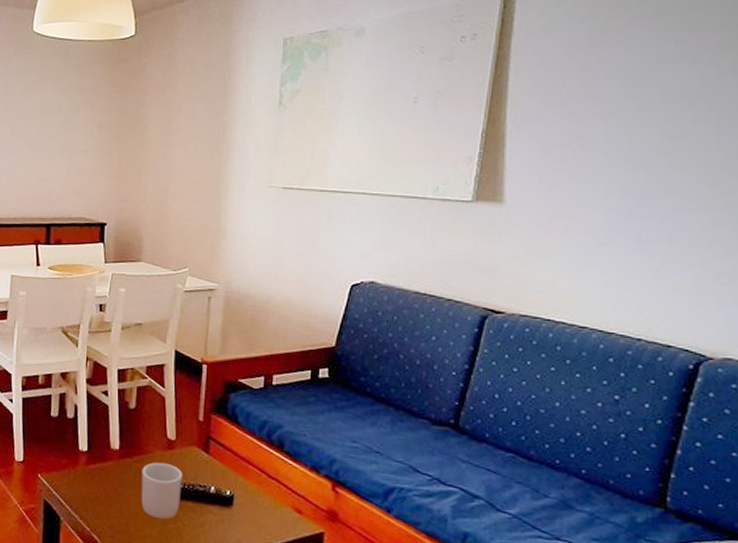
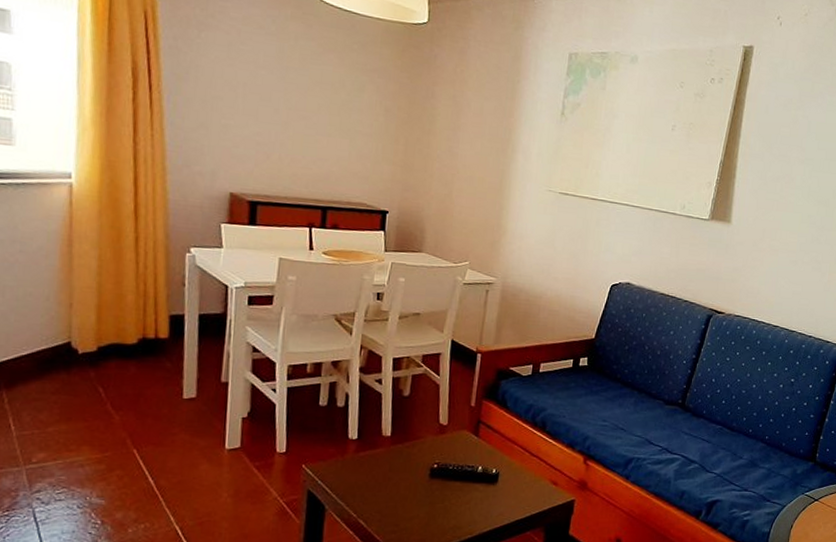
mug: present [141,462,183,520] -> none [410,446,453,500]

